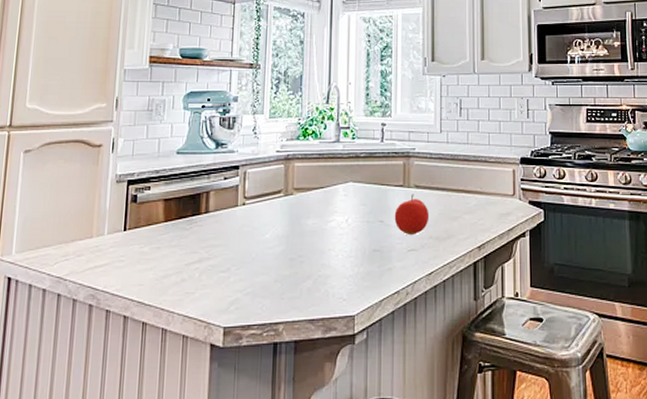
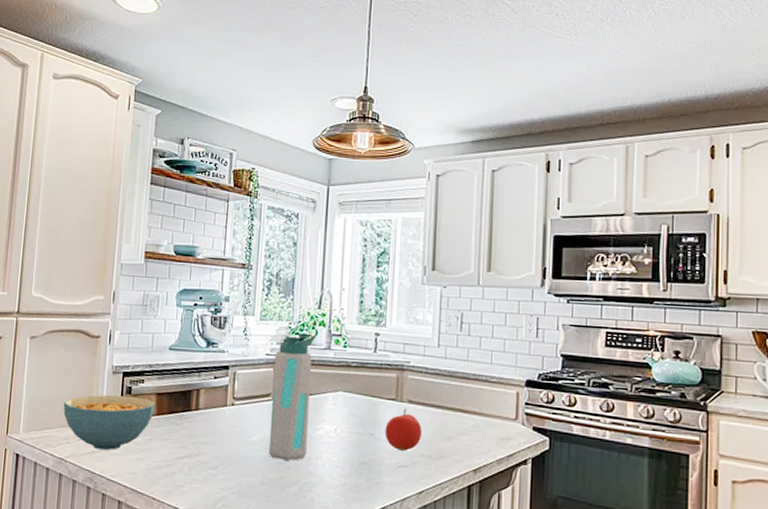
cereal bowl: none [61,204,163,264] -> present [63,395,155,451]
water bottle: none [281,127,325,255] -> present [268,332,316,461]

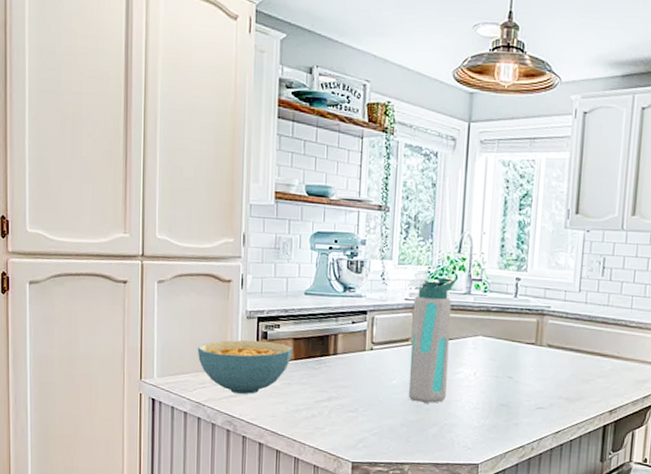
fruit: present [384,408,423,451] -> none [523,352,561,393]

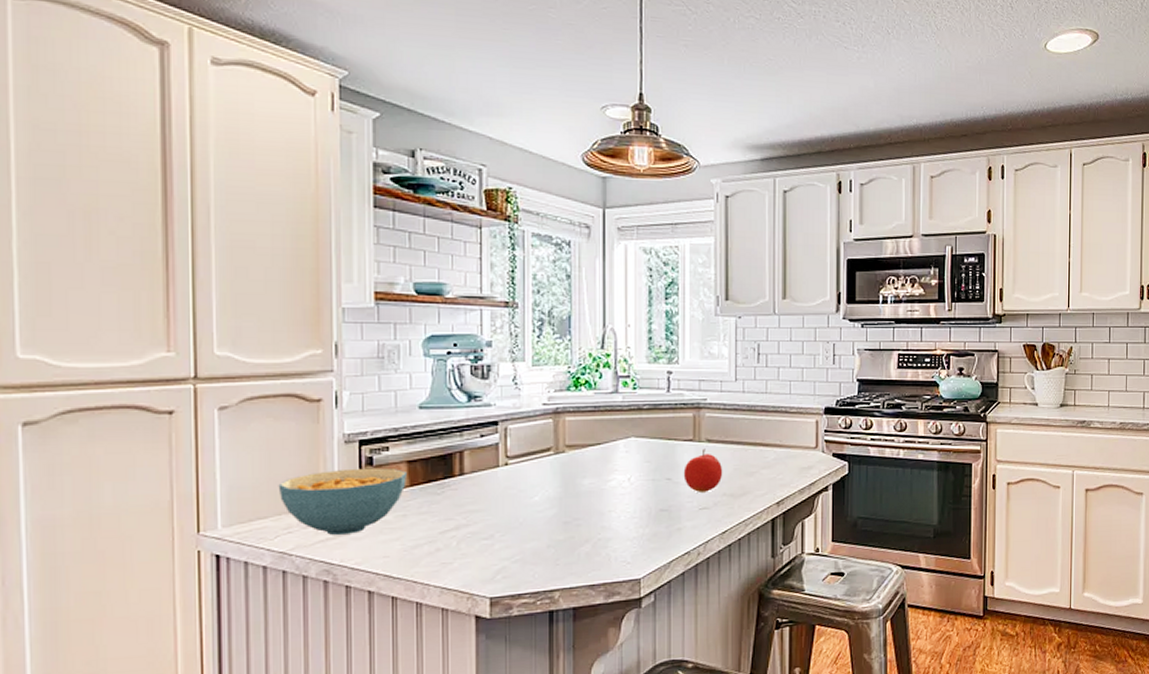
water bottle: present [408,276,456,403] -> none [553,376,601,518]
fruit: none [523,352,561,393] -> present [683,448,723,492]

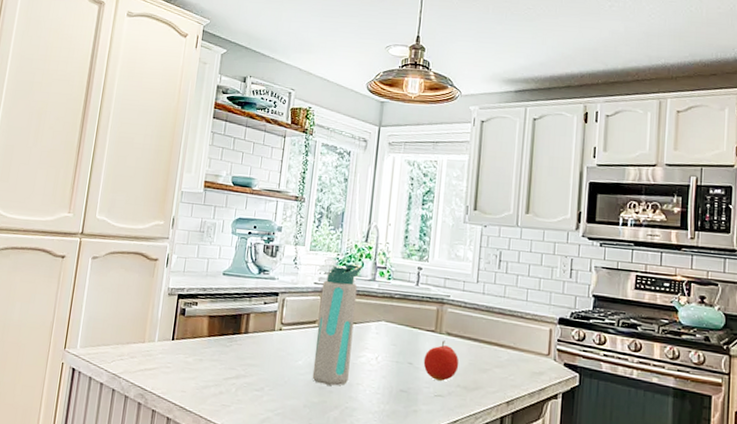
cereal bowl: present [278,467,407,536] -> none [119,315,207,369]
water bottle: none [553,376,601,518] -> present [312,263,362,386]

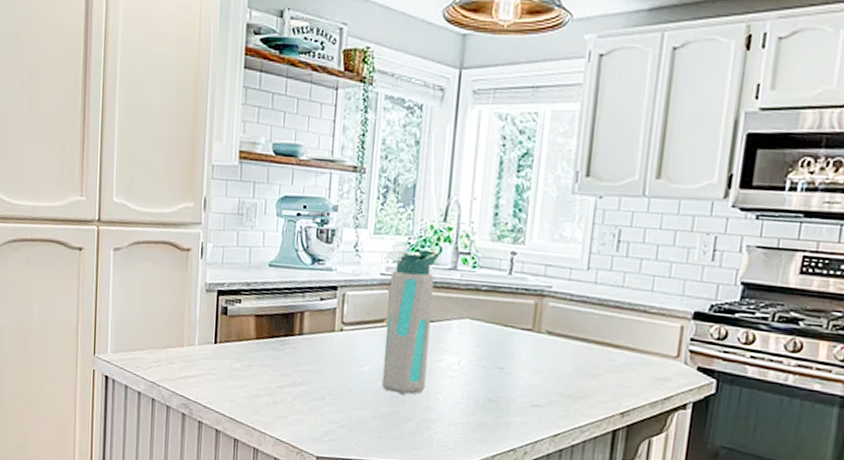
fruit: present [423,340,459,381] -> none [517,340,562,389]

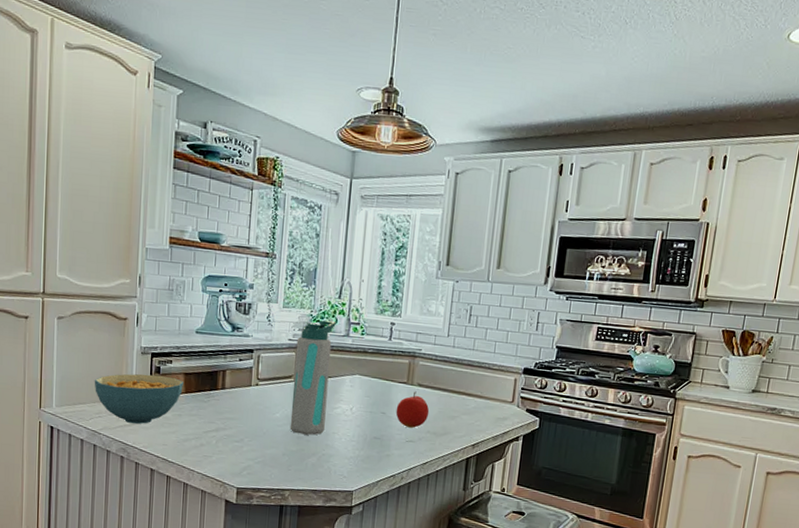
cereal bowl: none [153,315,254,376] -> present [94,373,183,424]
fruit: none [517,340,562,389] -> present [395,391,430,428]

